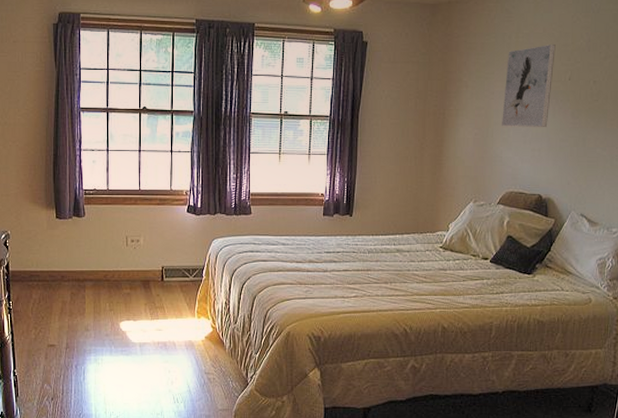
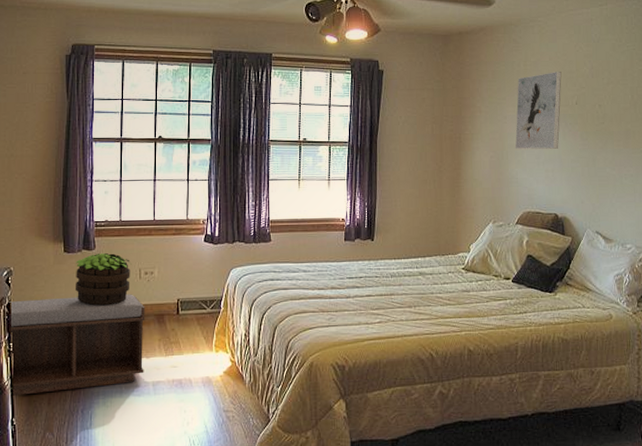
bench: none [7,260,132,349] -> present [9,294,145,396]
potted plant: none [67,221,119,270] -> present [74,253,132,306]

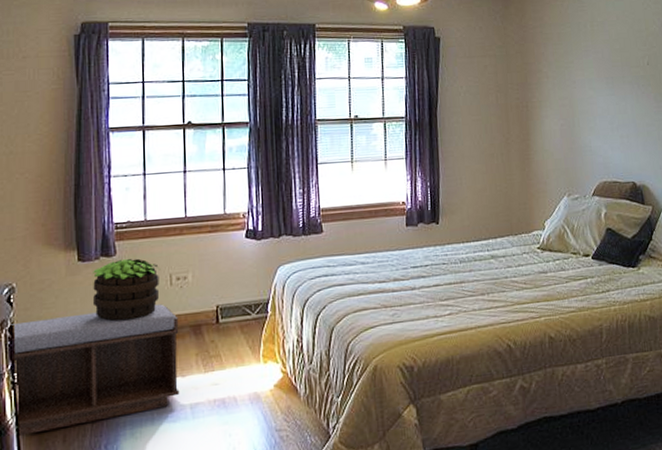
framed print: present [515,71,562,149] -> none [585,30,633,116]

